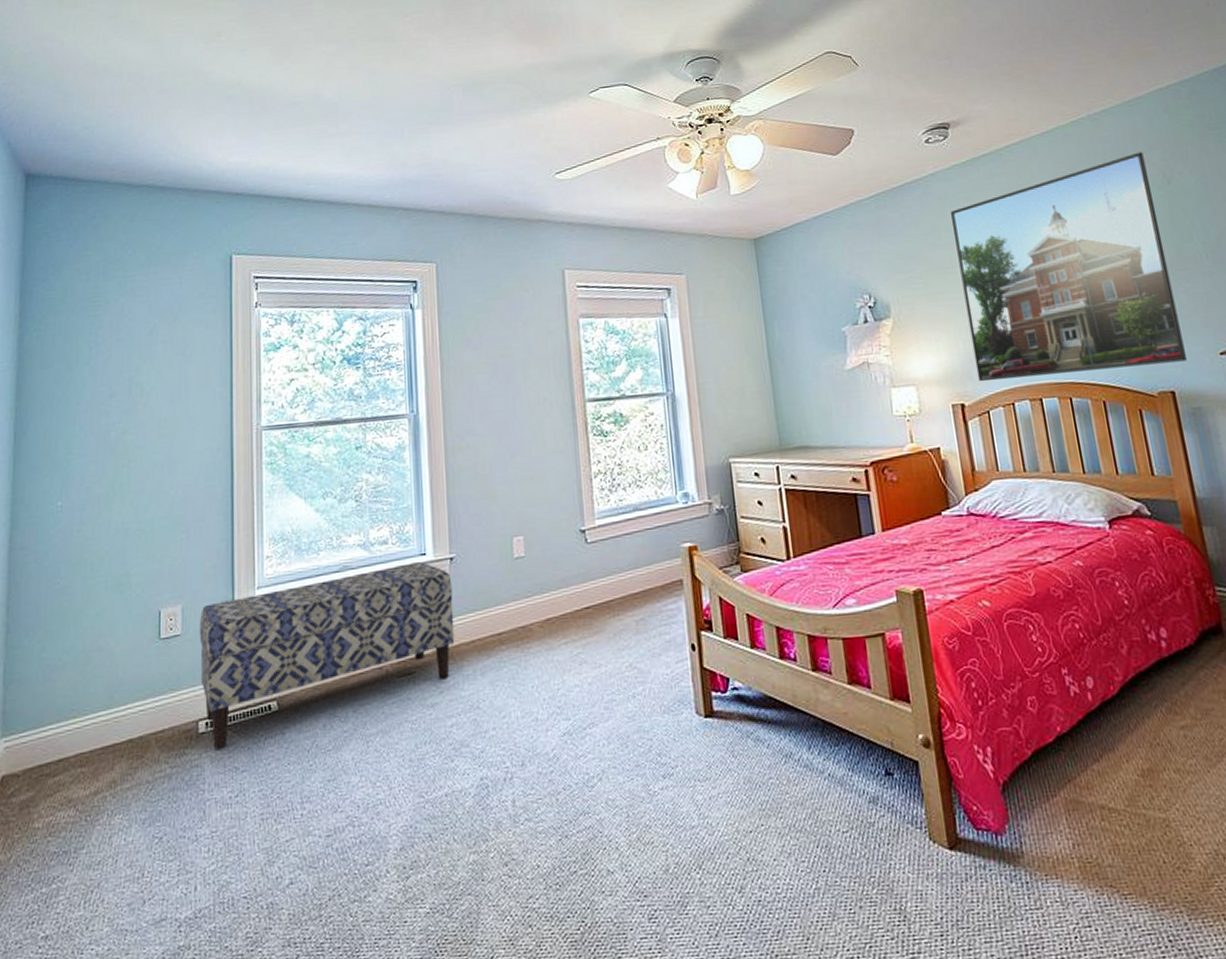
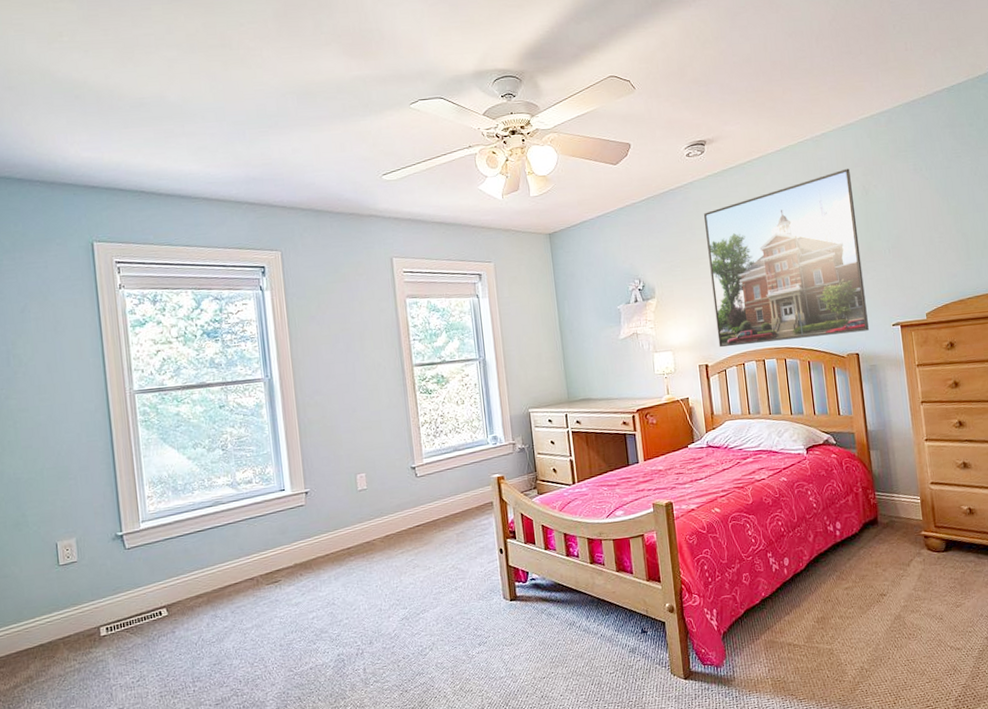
bench: present [199,562,455,749] -> none [92,496,312,647]

